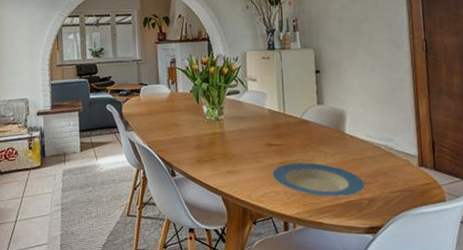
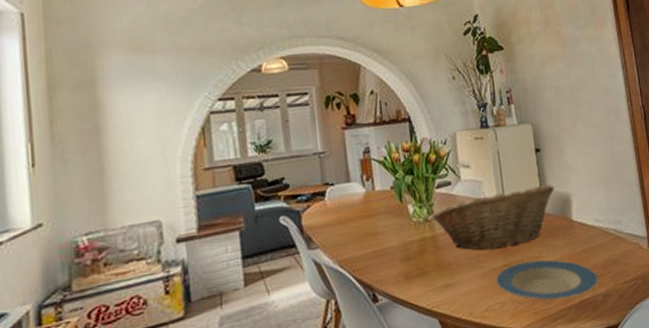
fruit basket: none [221,100,330,149] -> present [431,184,554,250]

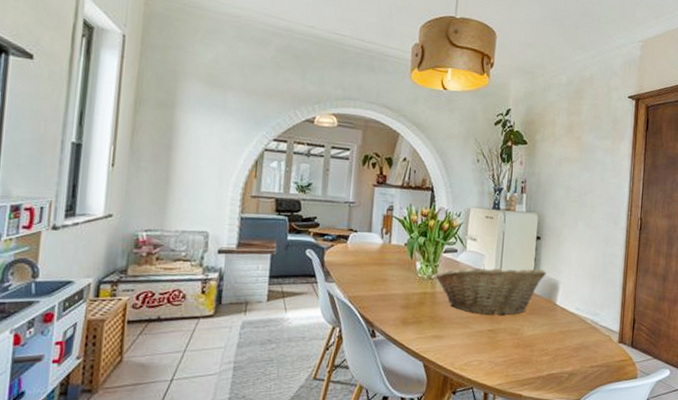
plate: present [495,259,599,301] -> none [478,331,568,369]

